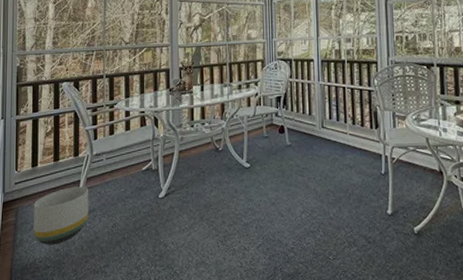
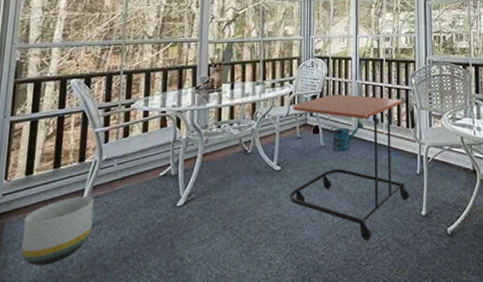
side table: none [259,95,375,236] -> present [289,94,409,241]
watering can: none [293,122,327,151] -> present [328,121,363,152]

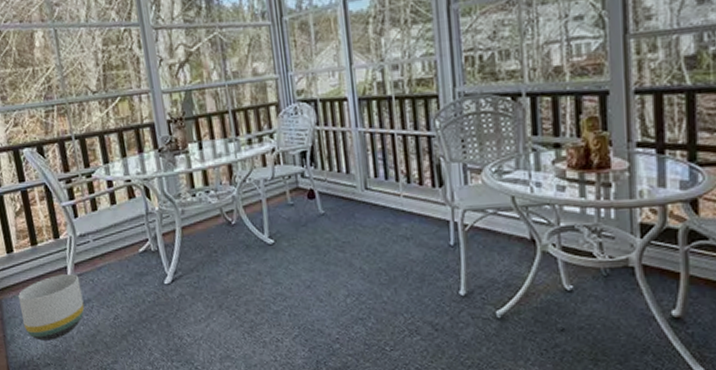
side table: present [289,94,409,241] -> none [278,147,442,323]
watering can: present [328,121,363,152] -> none [327,182,373,221]

